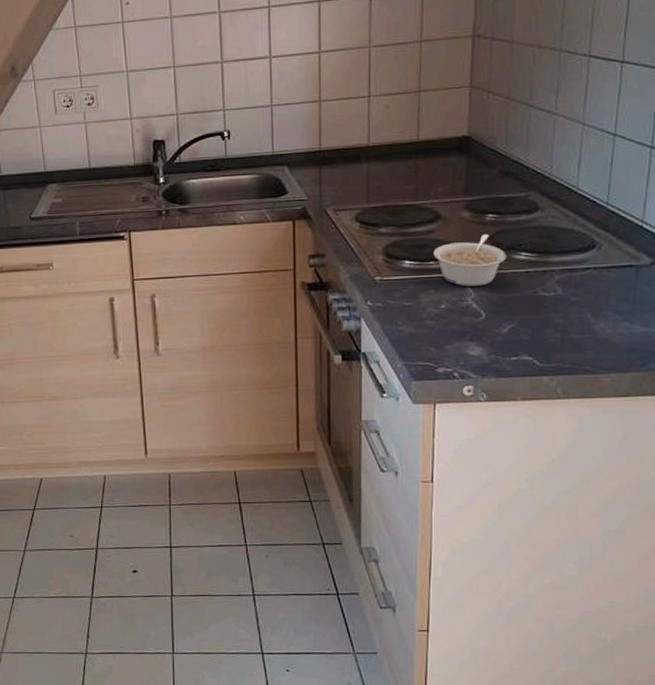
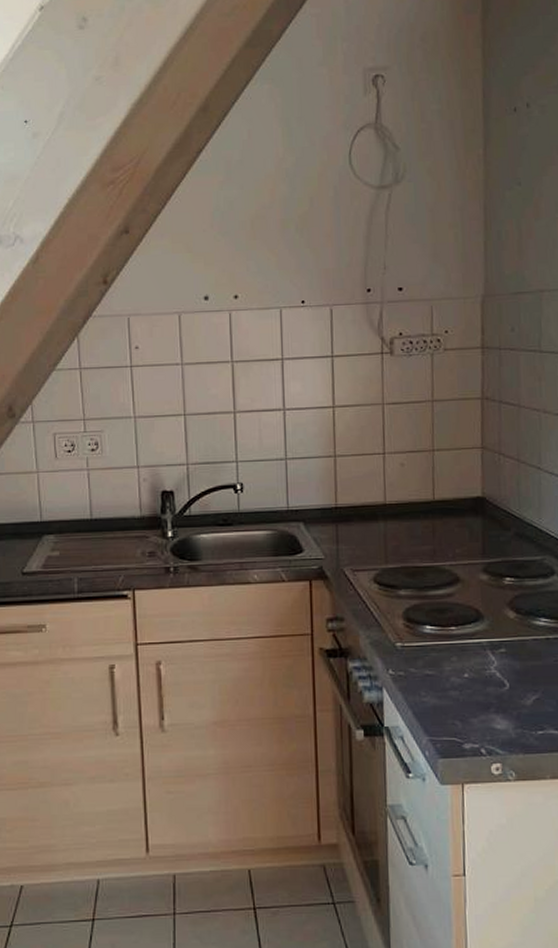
legume: present [433,233,506,286] -> none [454,598,527,654]

